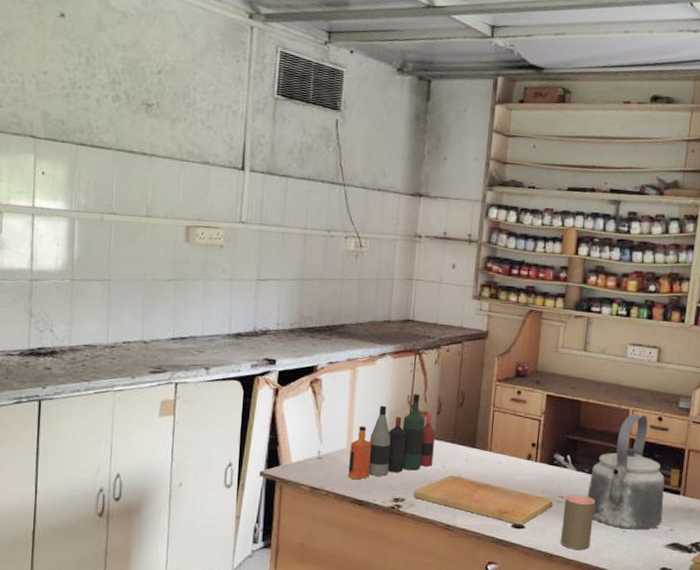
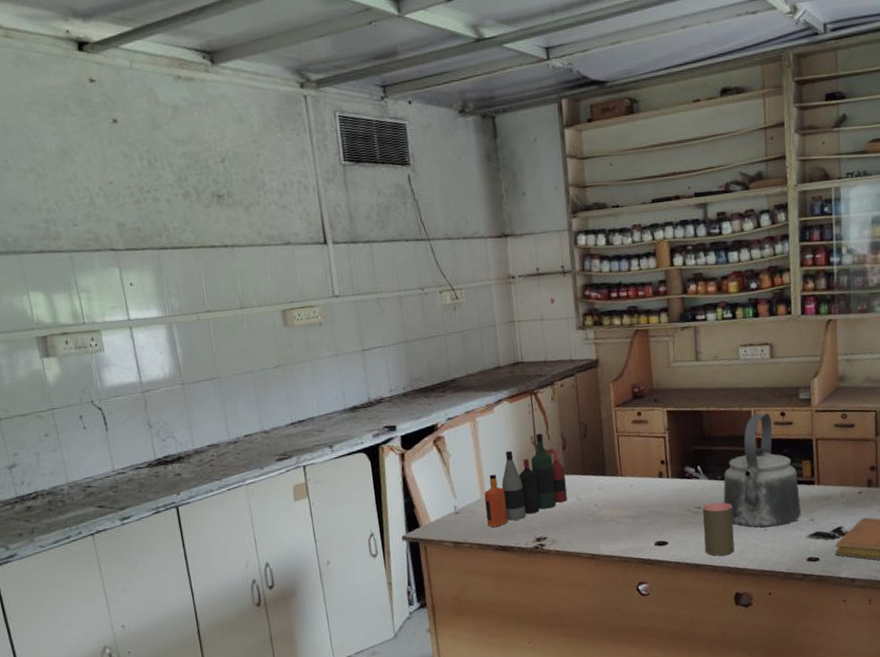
cutting board: present [413,475,554,525] -> none [554,505,692,542]

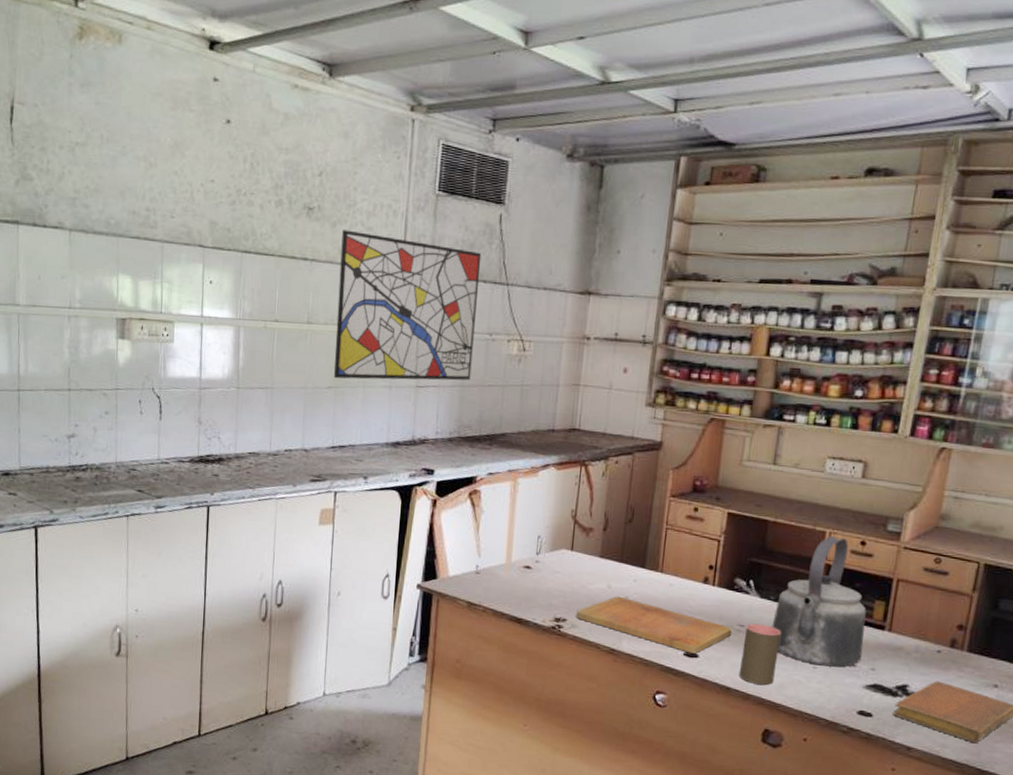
wall art: none [257,211,413,357] -> present [334,230,482,381]
bottle collection: present [484,433,567,528] -> none [507,508,602,597]
cutting board: none [554,505,692,542] -> present [576,596,732,654]

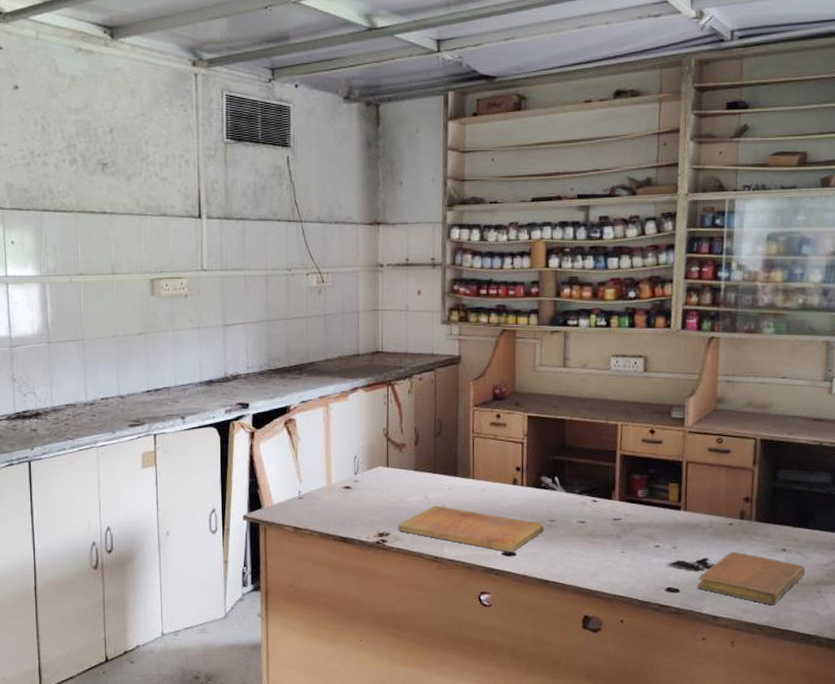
wall art: present [334,230,482,381] -> none [138,182,275,325]
cup: present [738,623,781,685] -> none [554,517,588,574]
kettle: present [772,535,867,667] -> none [580,427,664,550]

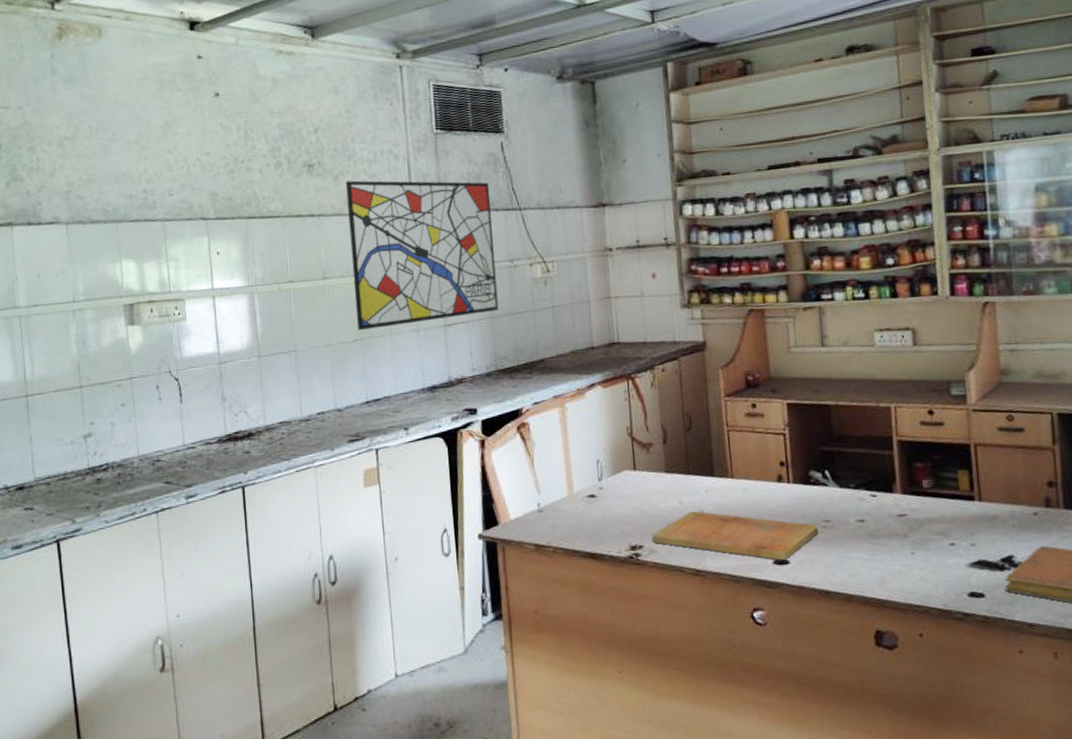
wall art: none [138,182,275,325] -> present [346,180,499,331]

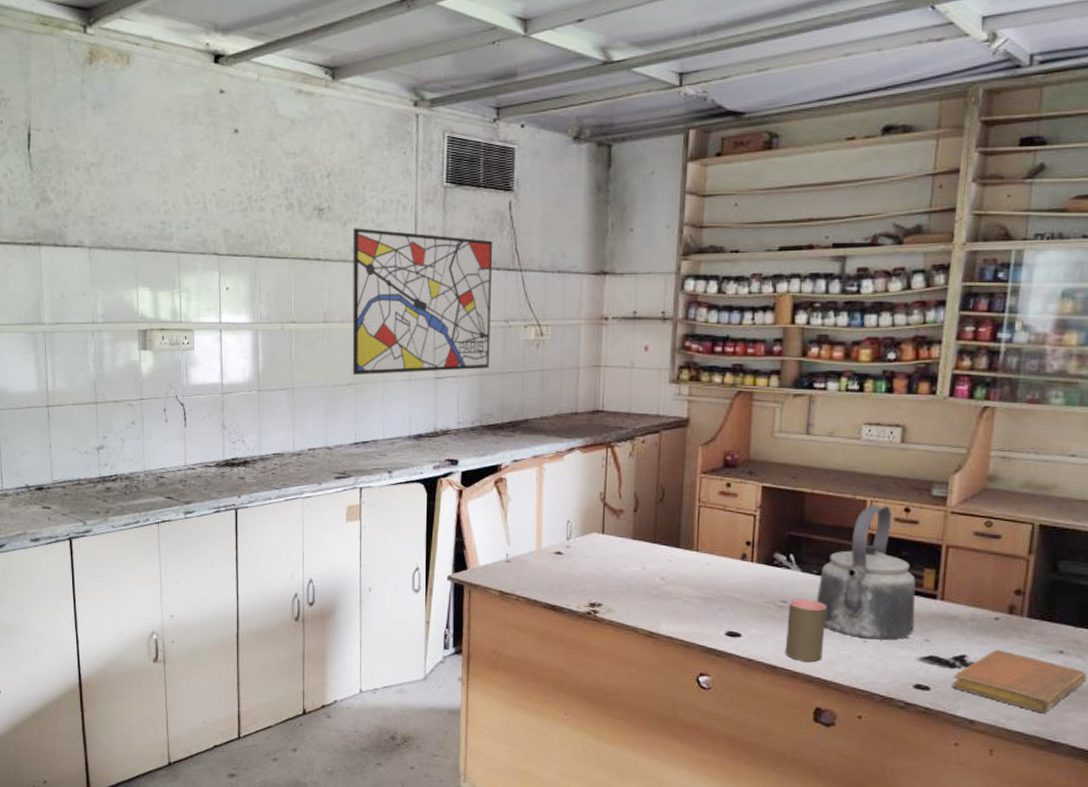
cutting board: present [652,511,819,561] -> none [611,577,775,633]
cup: none [832,515,874,582] -> present [784,599,826,662]
kettle: none [858,409,959,551] -> present [816,504,916,640]

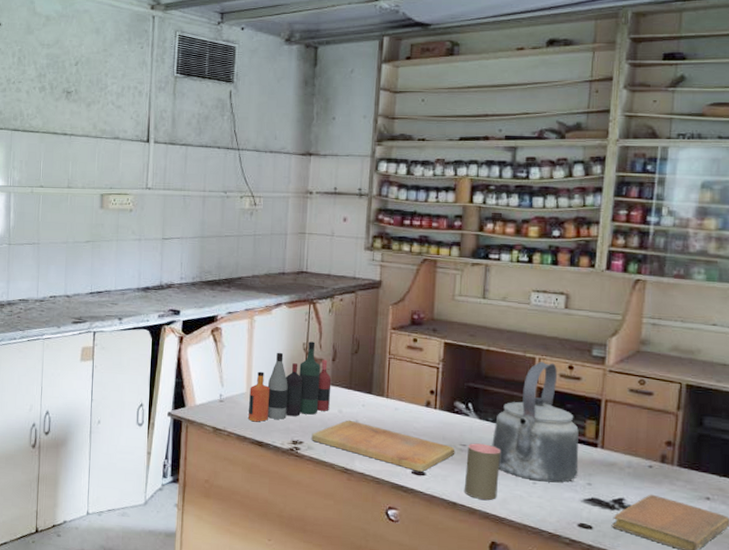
wall art: present [352,228,493,376] -> none [91,109,215,234]
bottle collection: none [539,490,633,584] -> present [248,341,332,422]
cutting board: none [611,577,775,633] -> present [311,420,455,472]

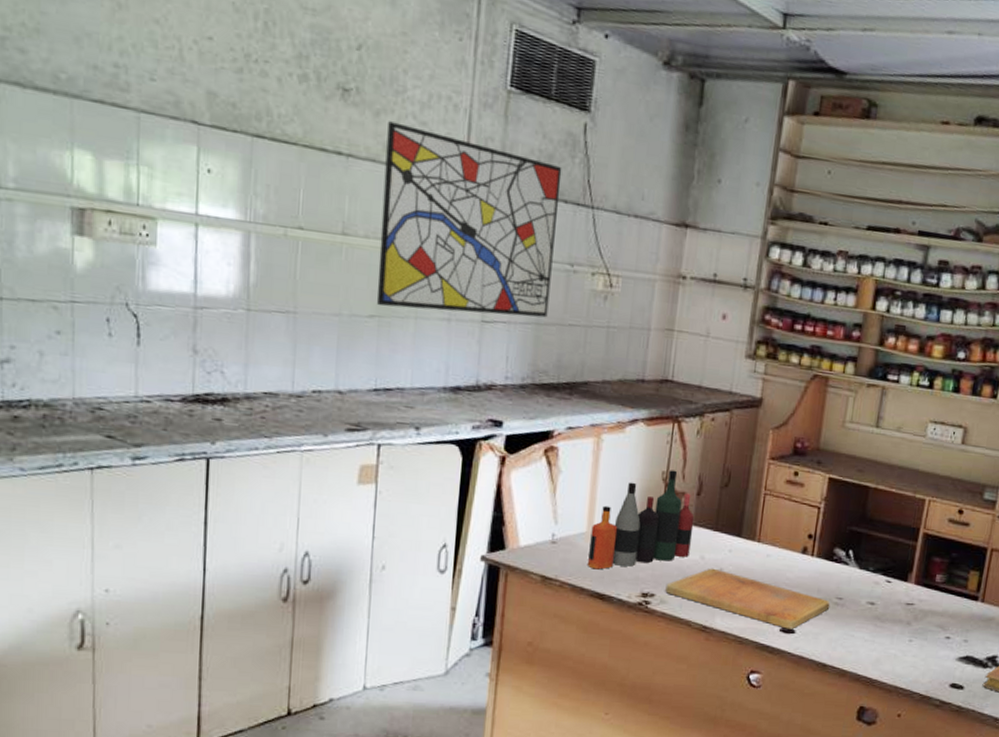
wall art: none [91,109,215,234] -> present [377,121,562,318]
cup: present [464,443,500,500] -> none [835,596,879,660]
kettle: present [492,361,579,483] -> none [870,503,962,640]

